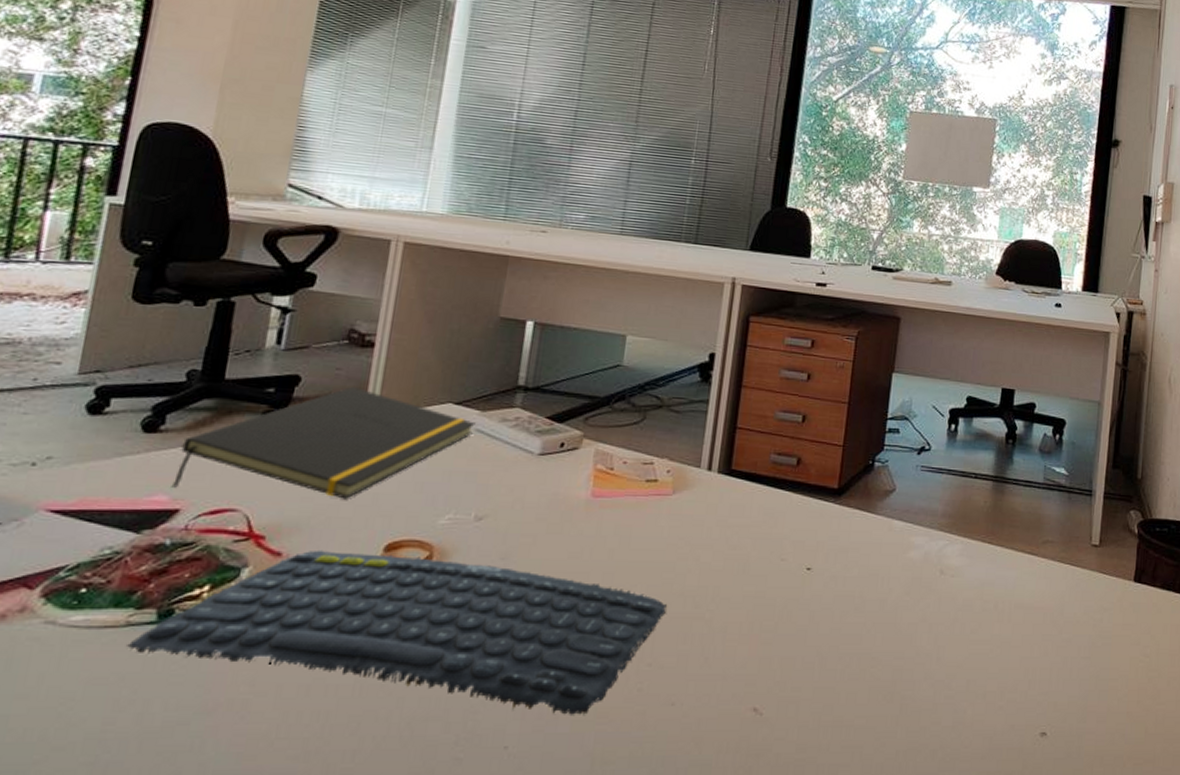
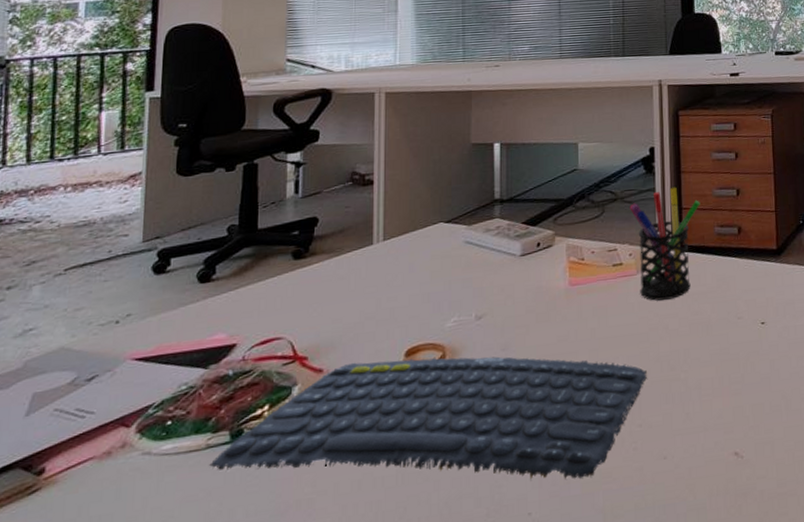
notepad: present [171,387,476,499] -> none [227,220,465,326]
pen holder: none [673,402,759,528] -> present [630,187,701,301]

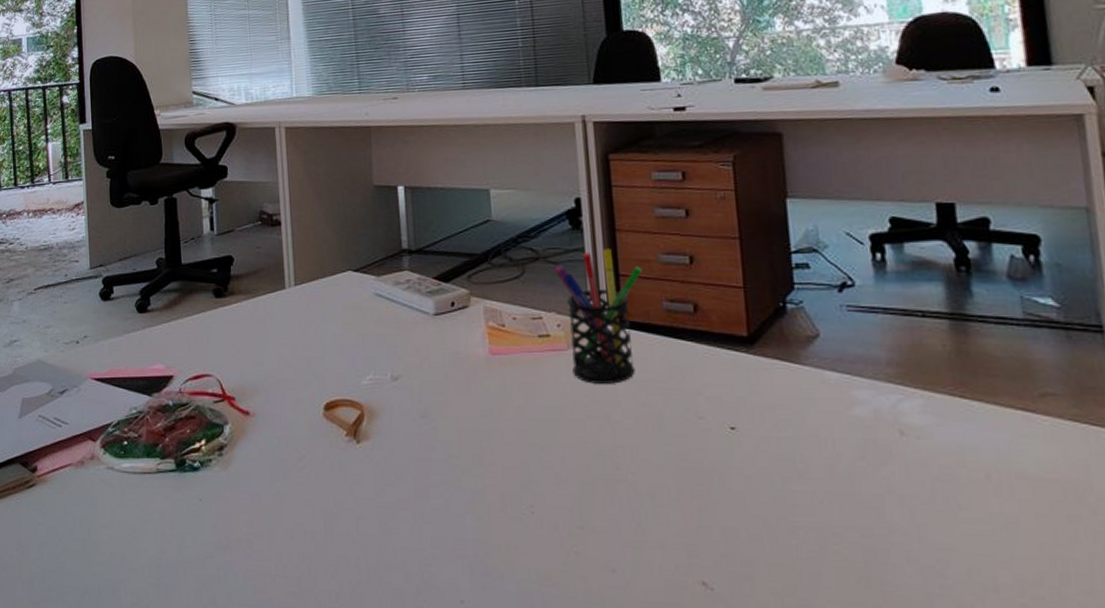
keyboard: present [209,356,648,480] -> none [161,409,587,575]

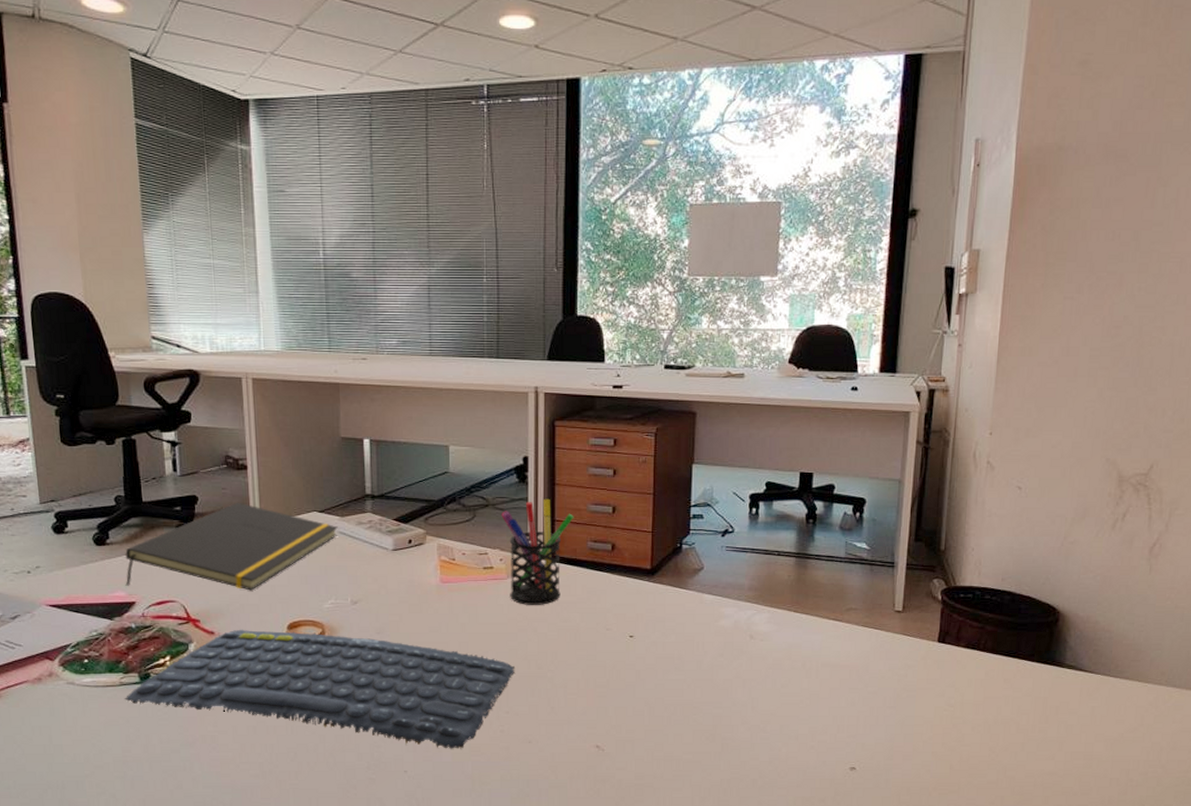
keyboard: none [161,409,587,575] -> present [125,629,516,749]
notepad: none [164,263,374,364] -> present [125,503,338,591]

